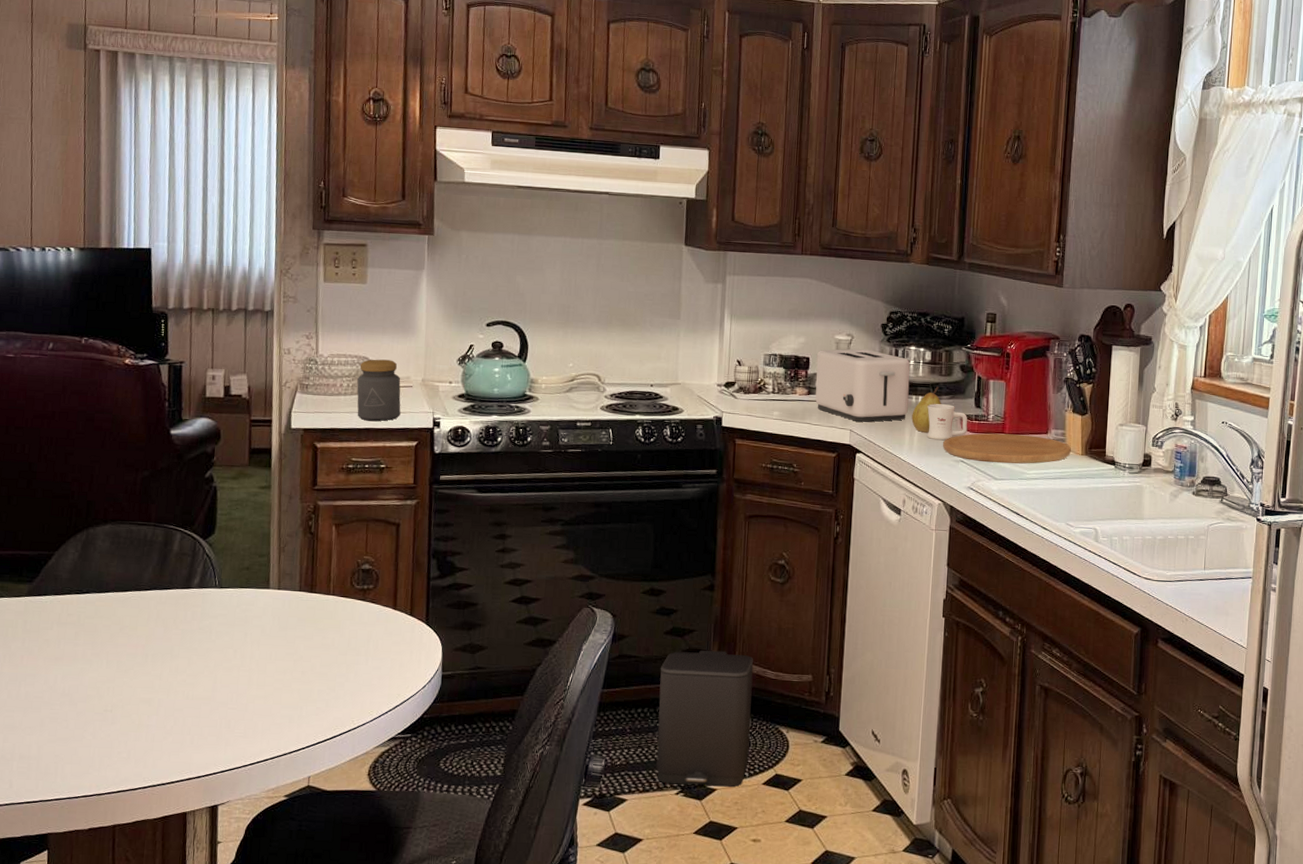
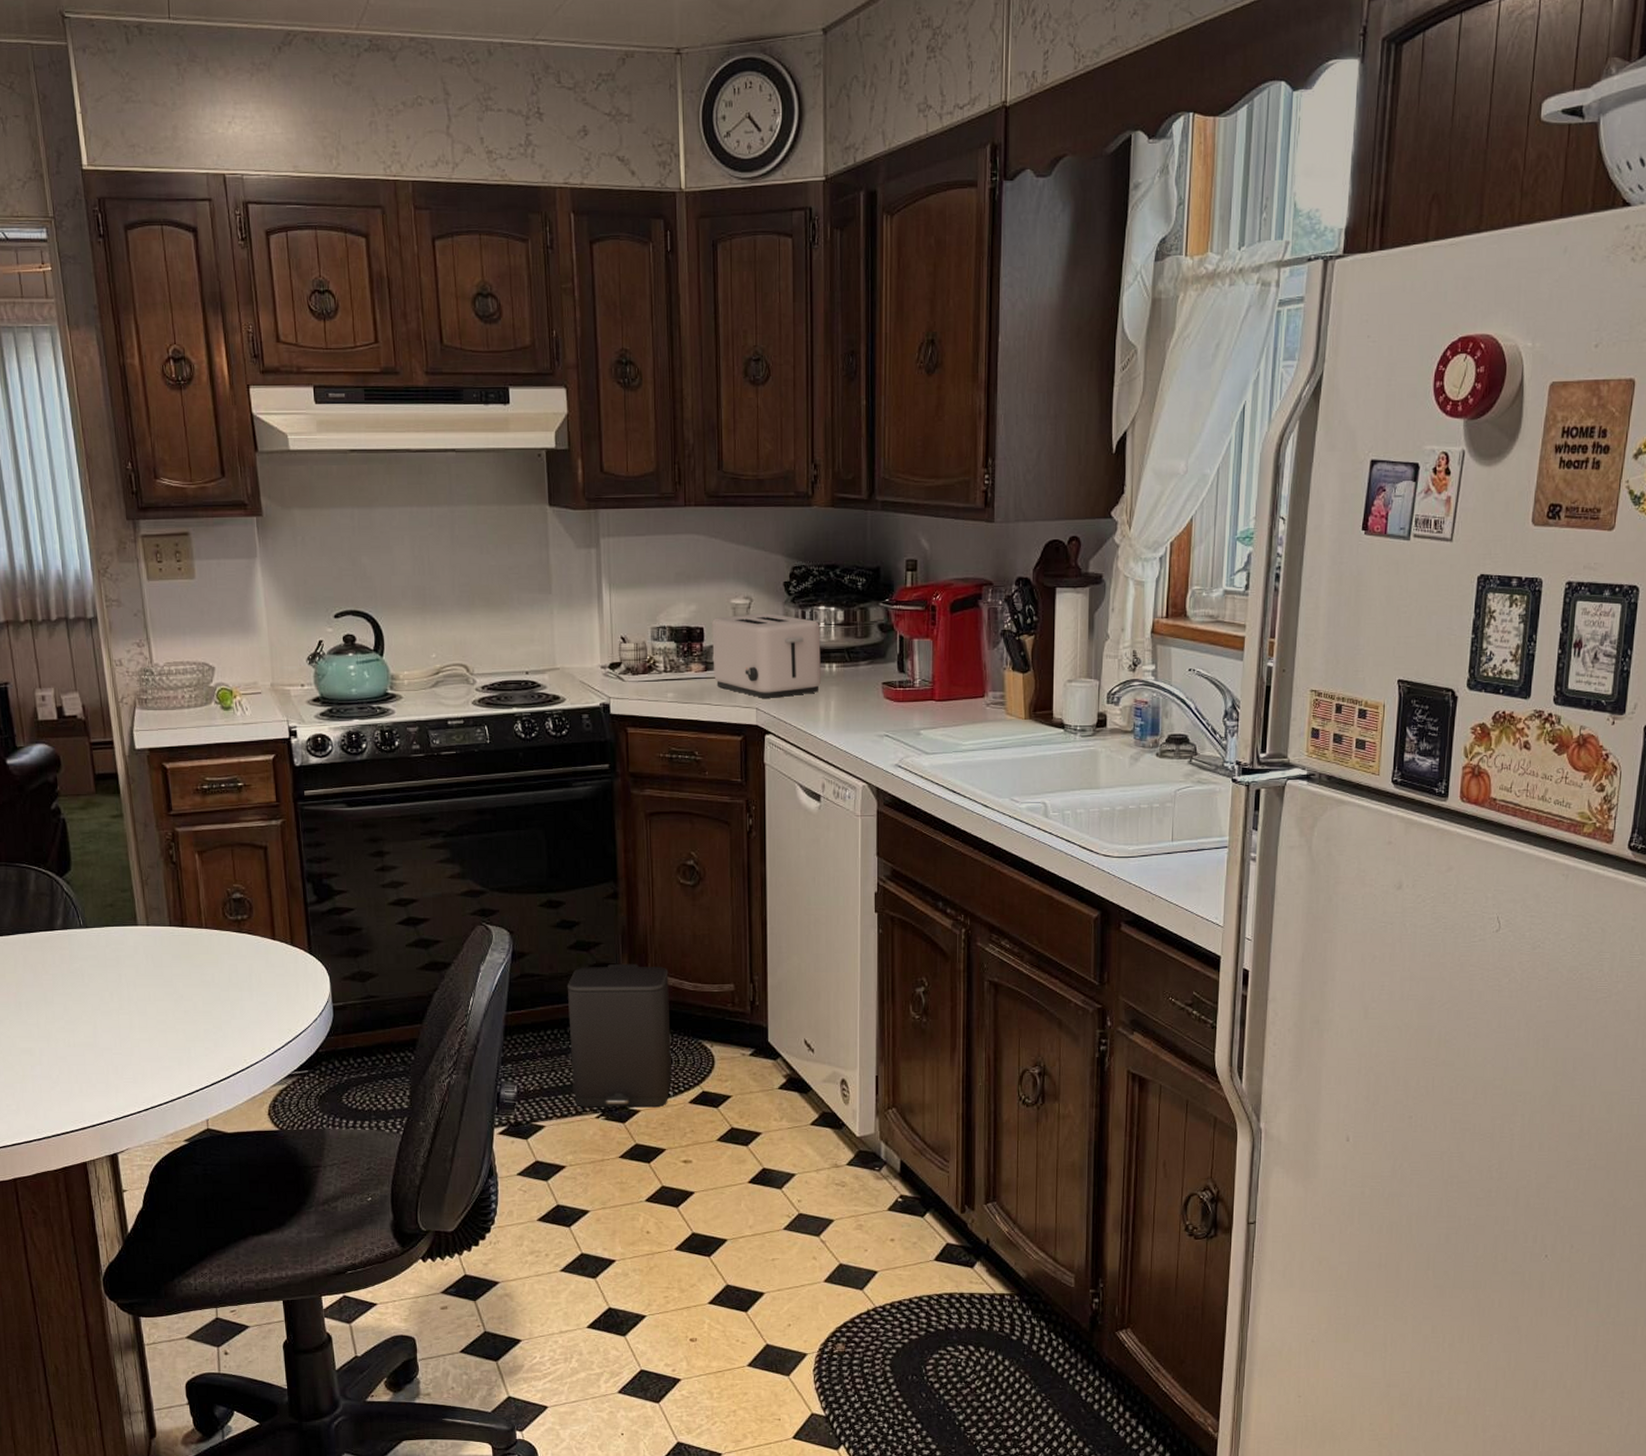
jar: present [357,359,401,421] -> none [200,664,252,735]
fruit: present [911,387,941,432] -> none [826,651,859,705]
mug: present [927,404,968,440] -> none [843,671,891,712]
cutting board: present [942,433,1071,465] -> none [863,700,1012,735]

